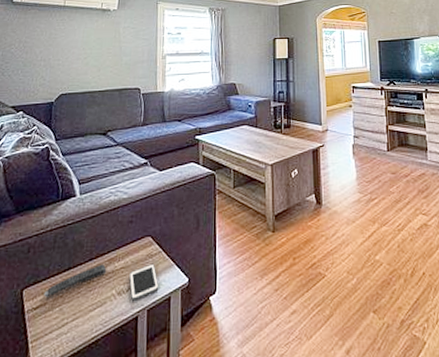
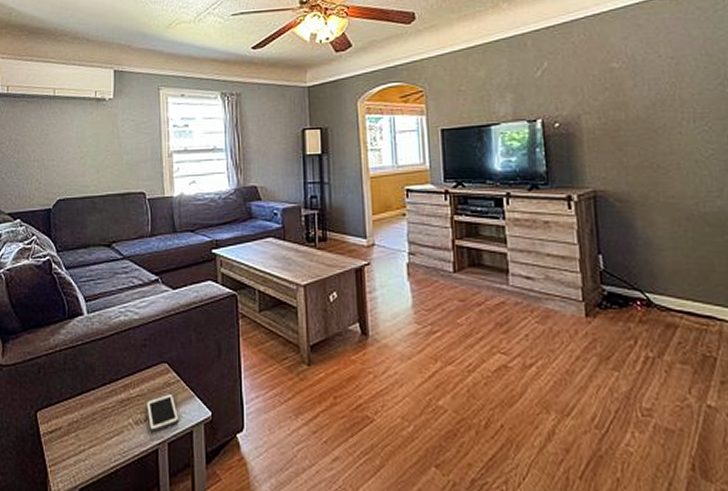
remote control: present [44,264,107,298] -> none [58,390,122,422]

